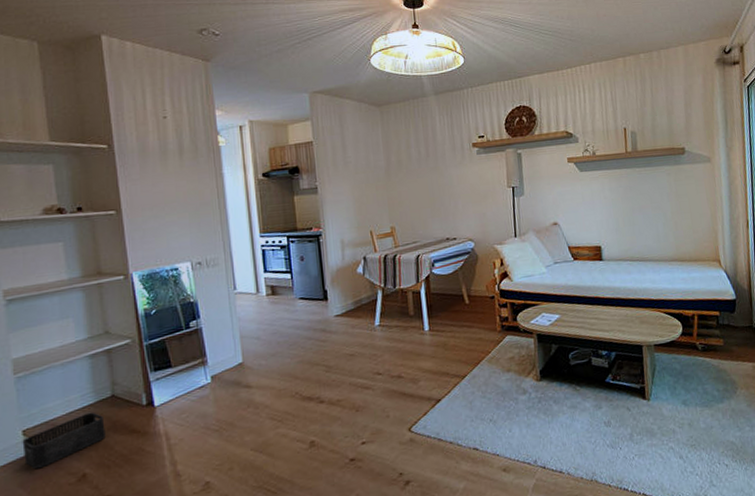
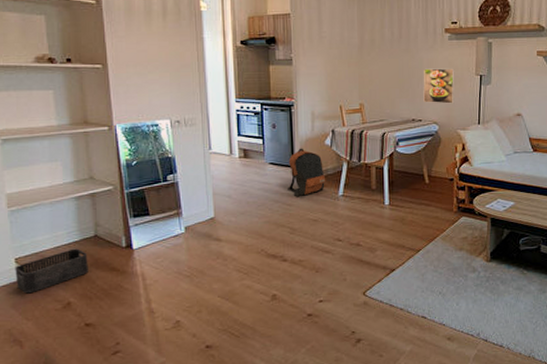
backpack: none [320,278,361,331] -> present [287,148,326,196]
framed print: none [454,182,489,221] -> present [423,68,455,104]

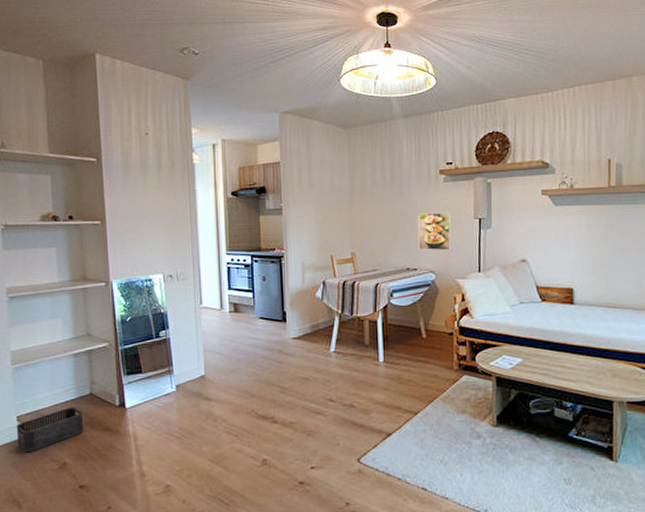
backpack: present [287,148,326,196] -> none [278,301,317,353]

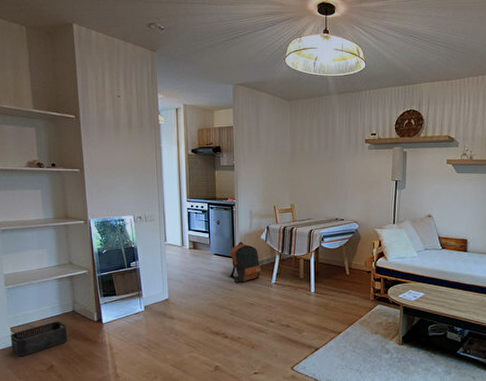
backpack: none [278,301,317,353] -> present [229,241,261,283]
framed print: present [417,212,452,251] -> none [345,174,374,206]

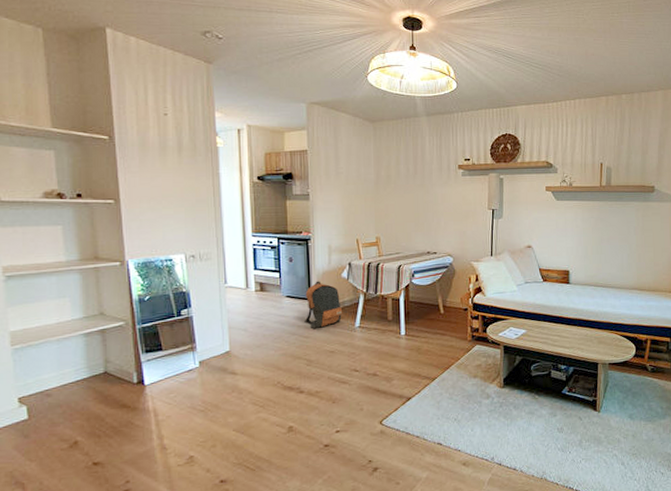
storage bin: present [10,321,67,357] -> none [18,386,97,434]

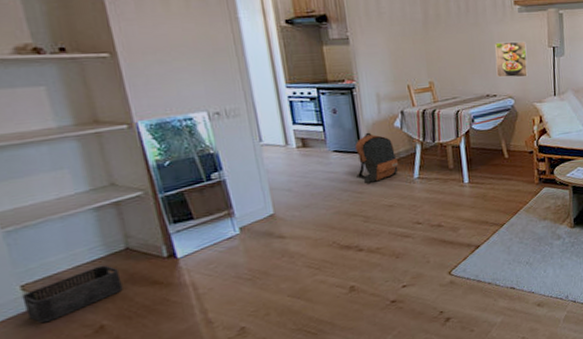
storage bin: none [18,386,97,434] -> present [21,265,123,324]
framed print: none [437,203,469,237] -> present [495,41,529,78]

